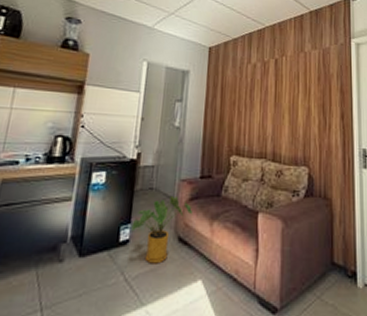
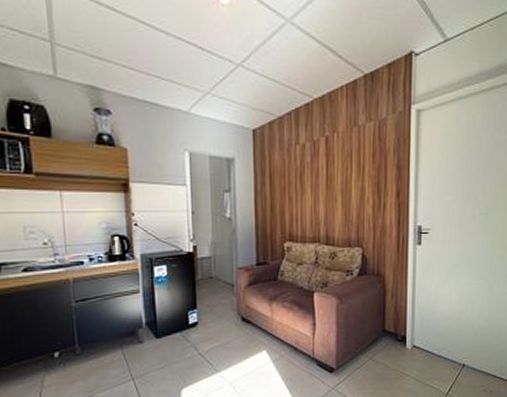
house plant: present [131,195,192,264] -> none [198,282,252,340]

